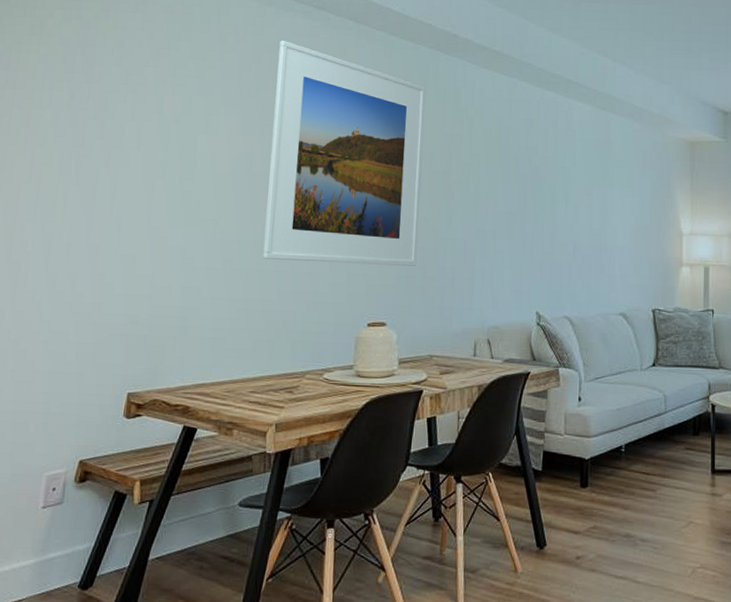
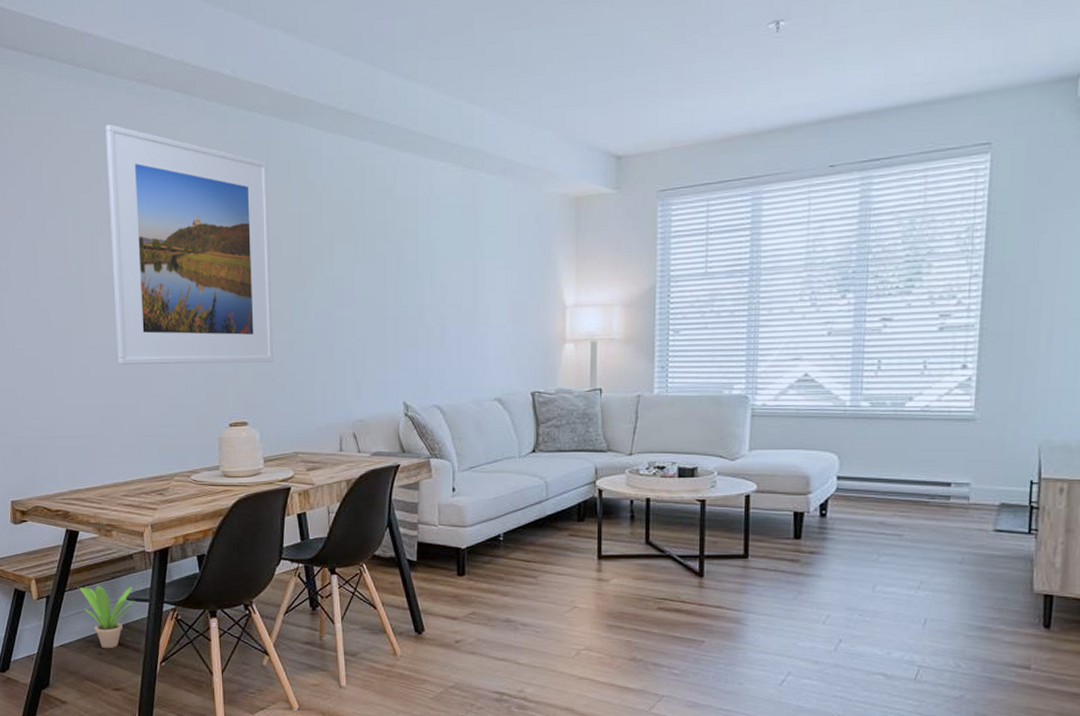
potted plant: none [186,489,247,563] -> present [78,586,134,649]

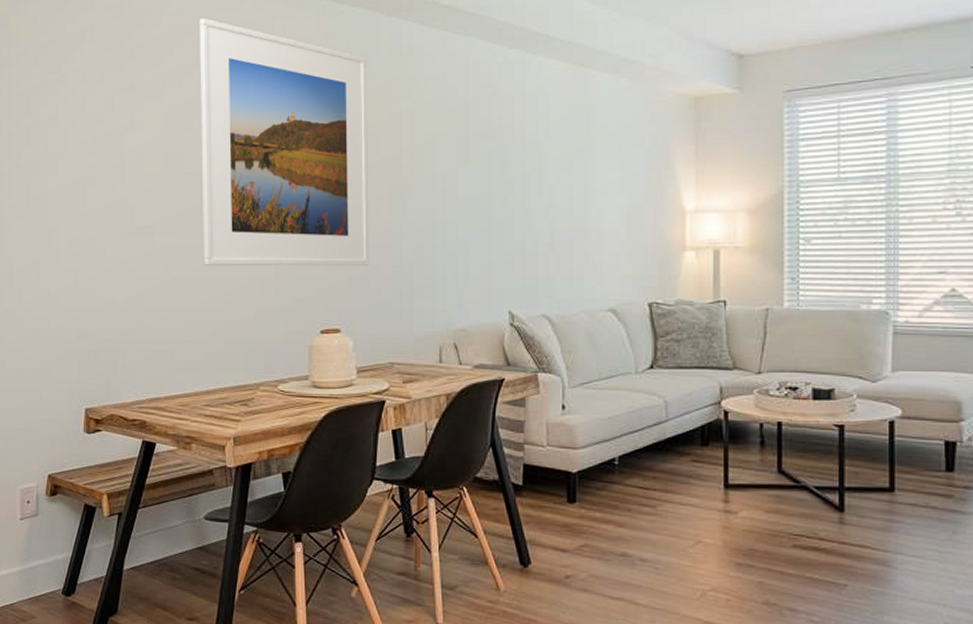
potted plant: present [78,586,134,649] -> none [152,503,213,574]

